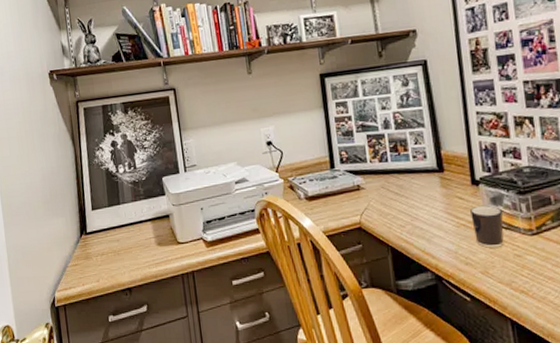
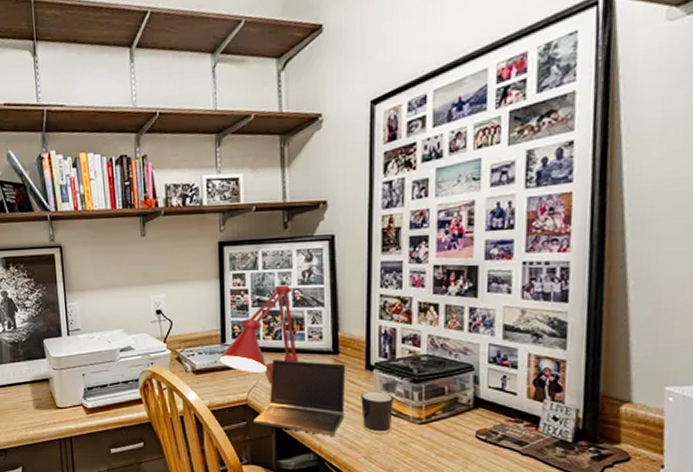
desk lamp: none [330,109,406,205] -> present [219,285,298,383]
laptop computer: none [369,180,457,253] -> present [254,360,346,436]

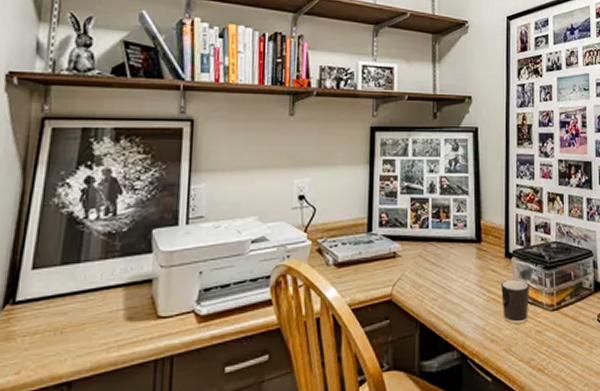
desk lamp: present [219,285,298,383] -> none [364,172,444,275]
laptop computer: present [254,360,346,436] -> none [397,249,488,330]

